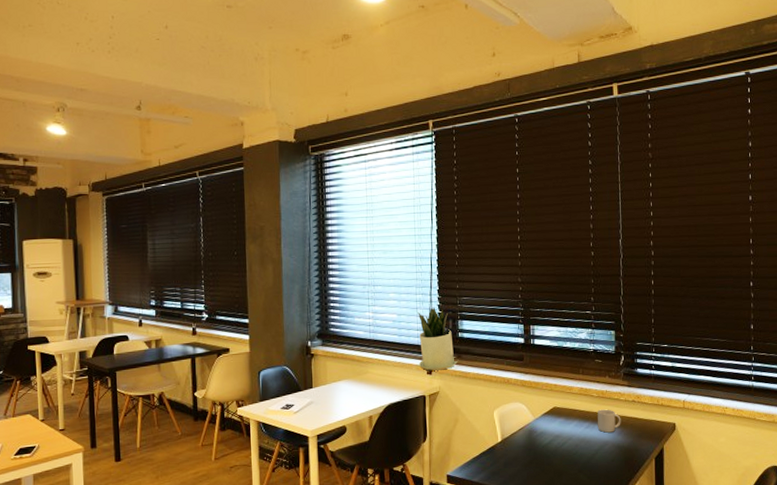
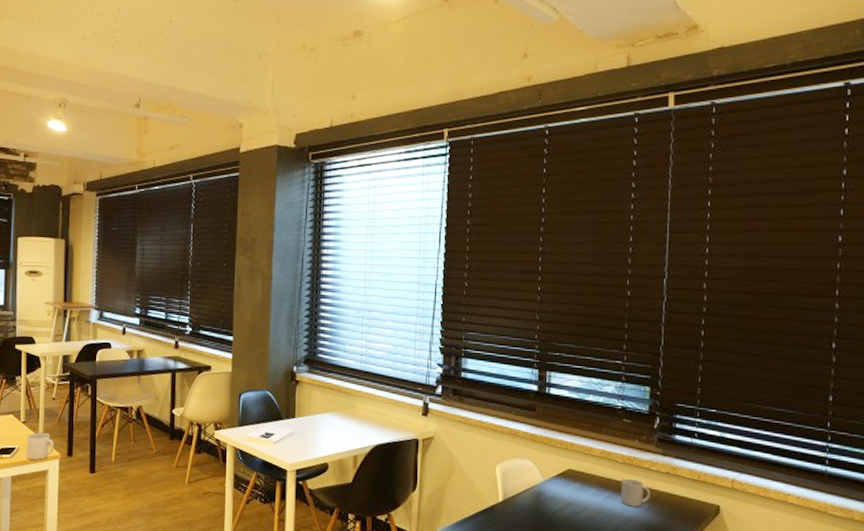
mug: none [46,428,76,456] -> present [26,432,54,460]
planter: present [418,307,458,371] -> none [414,340,458,413]

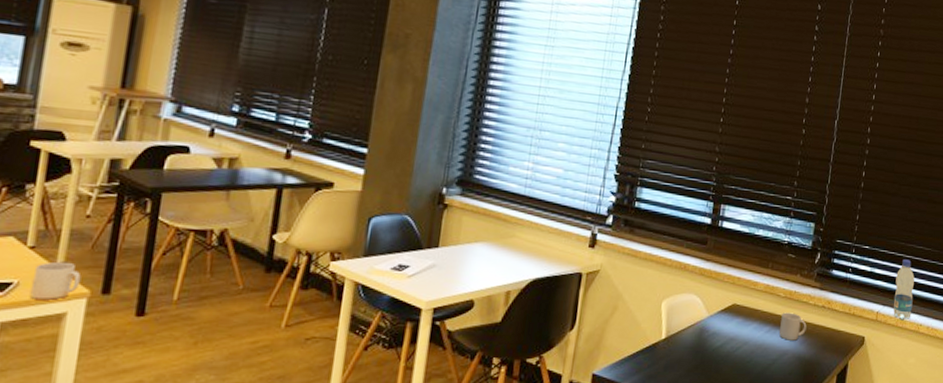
bottle: none [751,423,776,489] -> present [893,259,915,320]

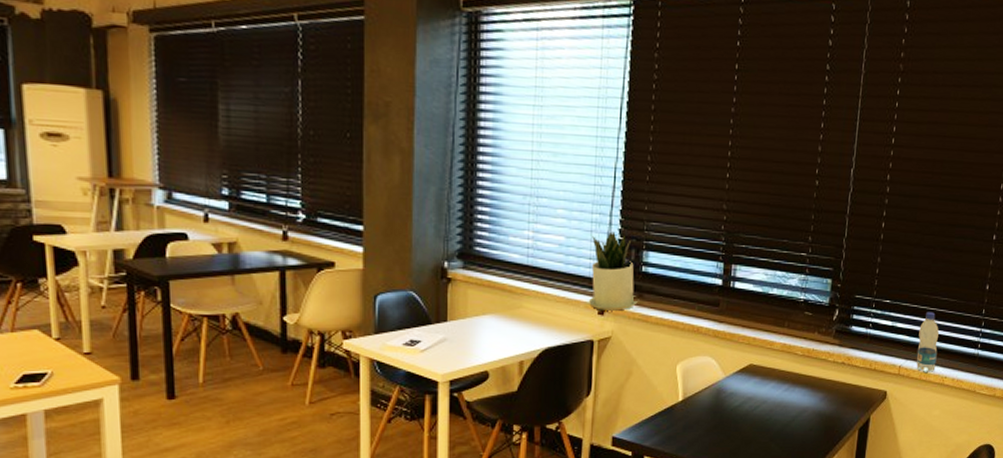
mug: present [29,261,82,300] -> none [64,351,110,387]
planter: none [581,166,629,245] -> present [589,231,638,311]
mug: present [779,312,807,341] -> none [797,370,826,398]

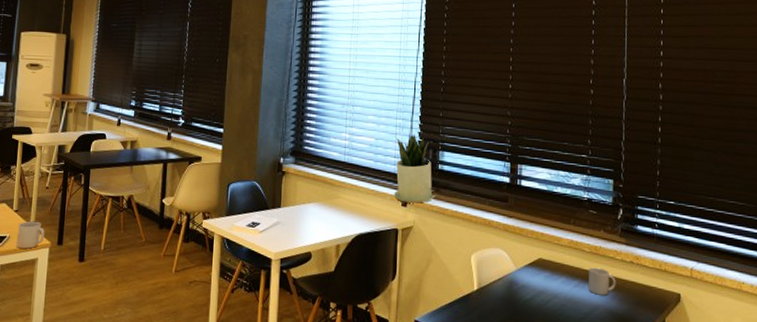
mug: none [64,351,110,387] -> present [16,221,45,249]
mug: none [797,370,826,398] -> present [587,267,616,296]
bottle: present [916,312,939,373] -> none [708,215,731,278]

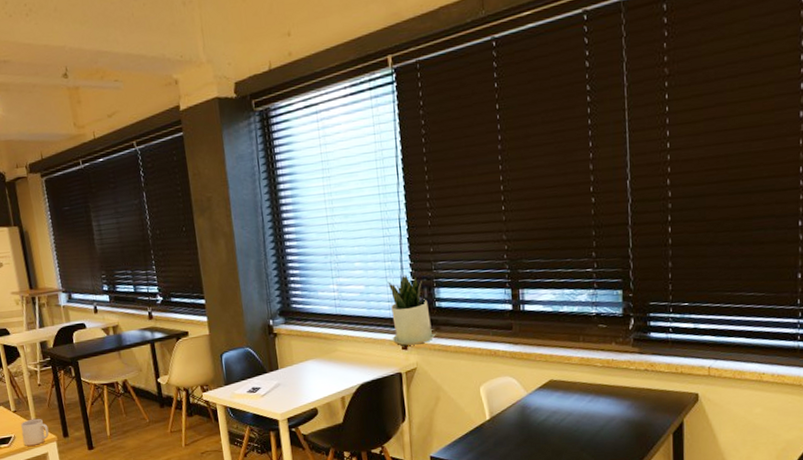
mug: present [587,267,616,296] -> none [602,380,631,407]

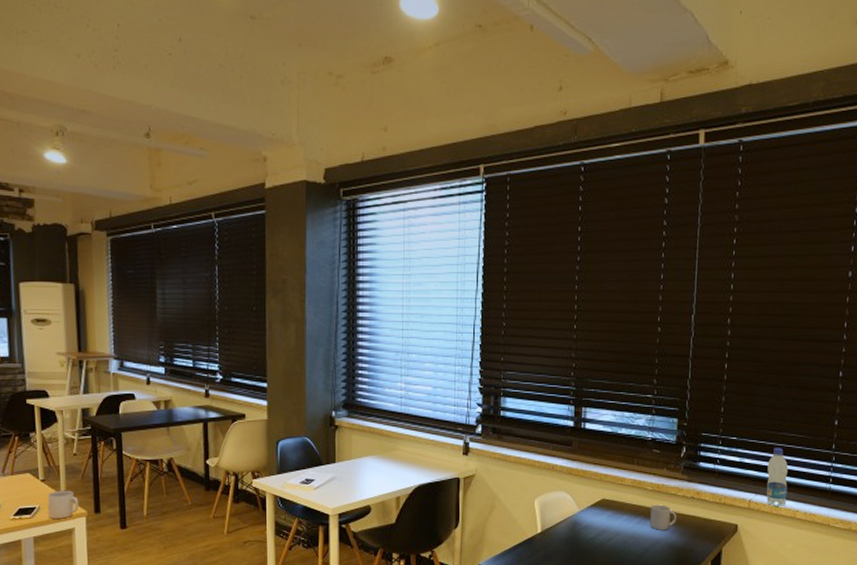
planter: present [387,275,436,346] -> none [455,381,498,451]
mug: none [602,380,631,407] -> present [649,504,677,530]
bottle: none [726,309,750,372] -> present [766,448,788,507]

